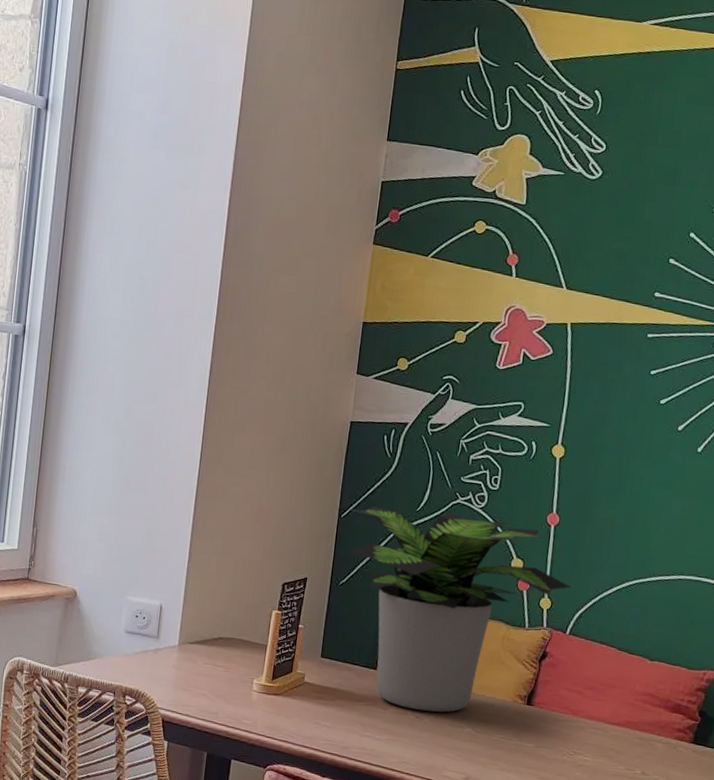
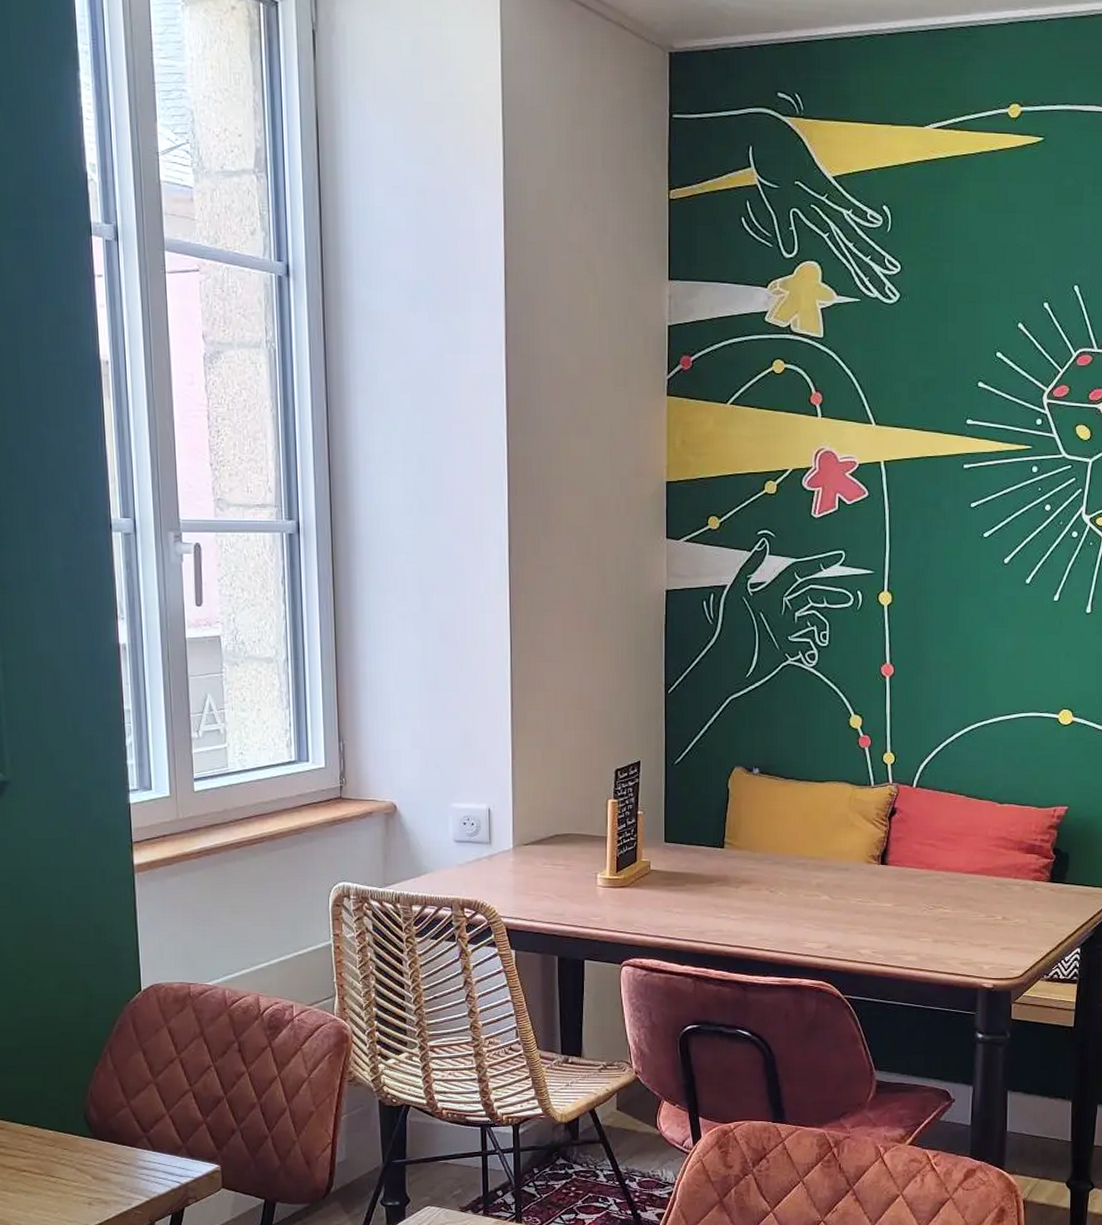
potted plant: present [349,506,571,713] -> none [675,676,913,885]

